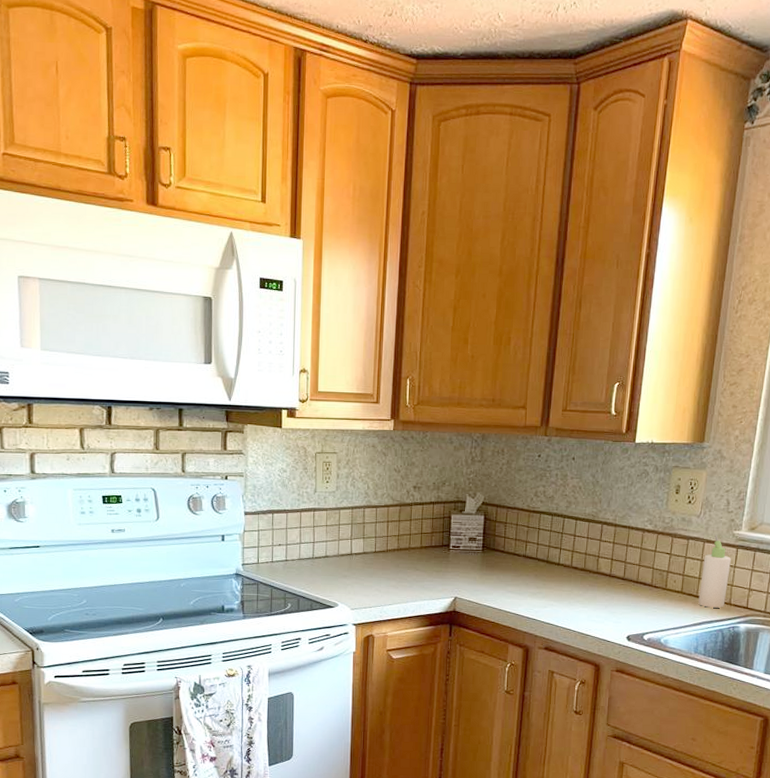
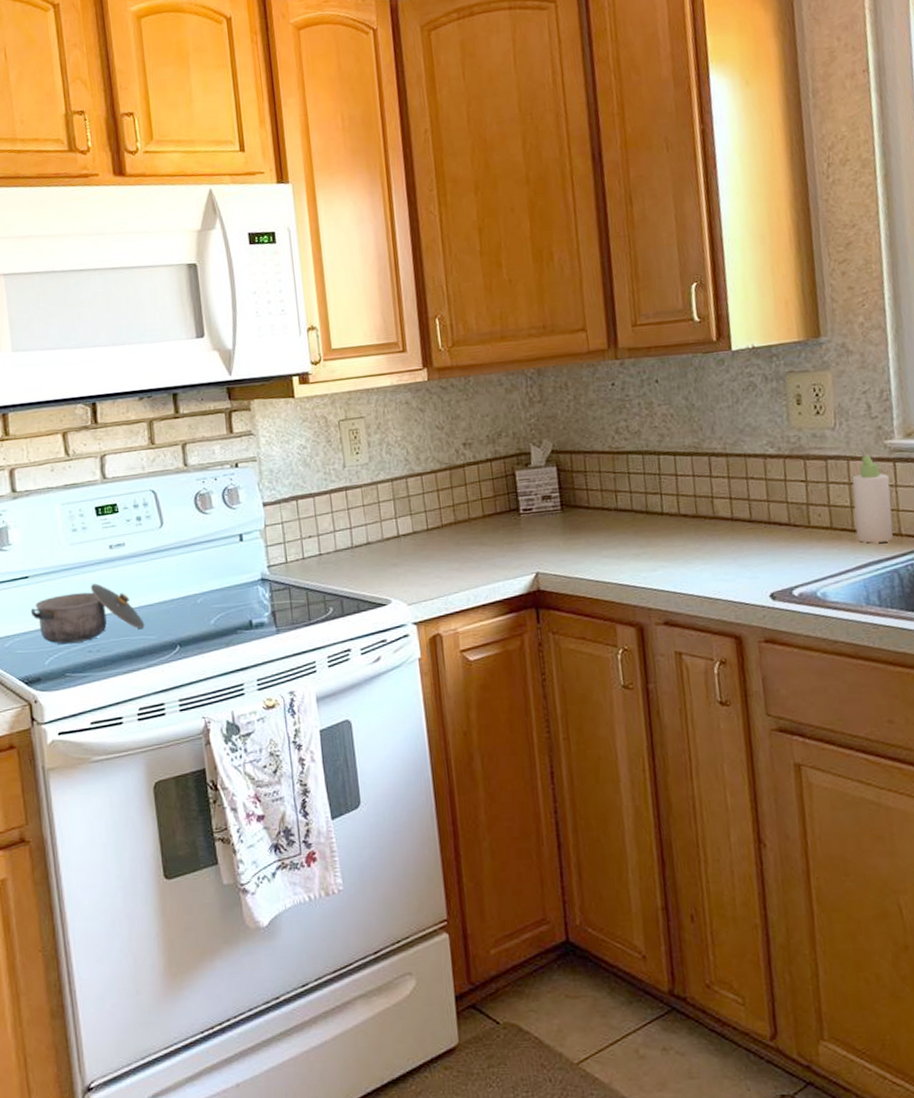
cooking pot: none [39,559,135,606] -> present [30,583,145,644]

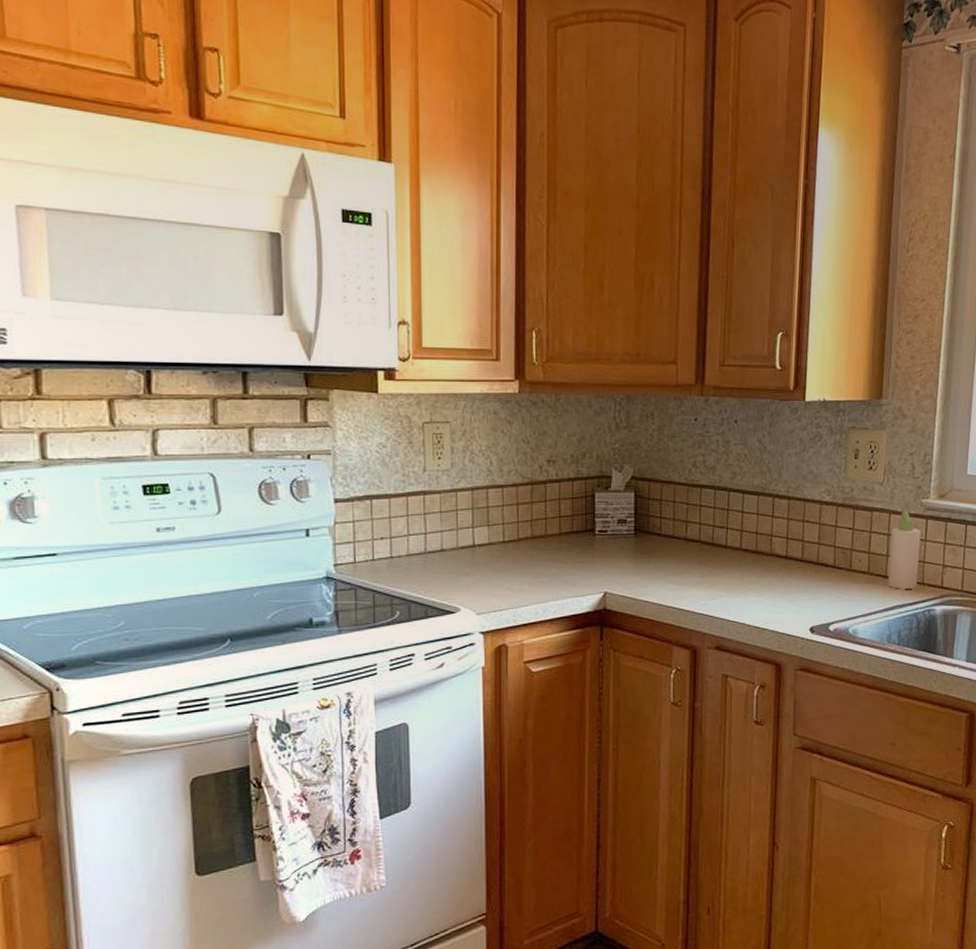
cooking pot: present [30,583,145,644] -> none [57,568,192,630]

